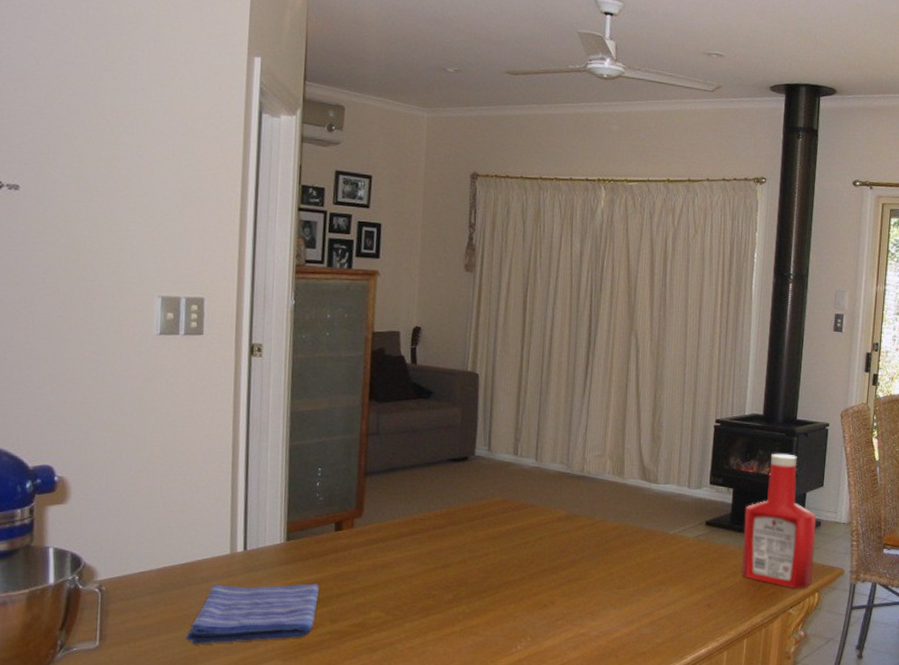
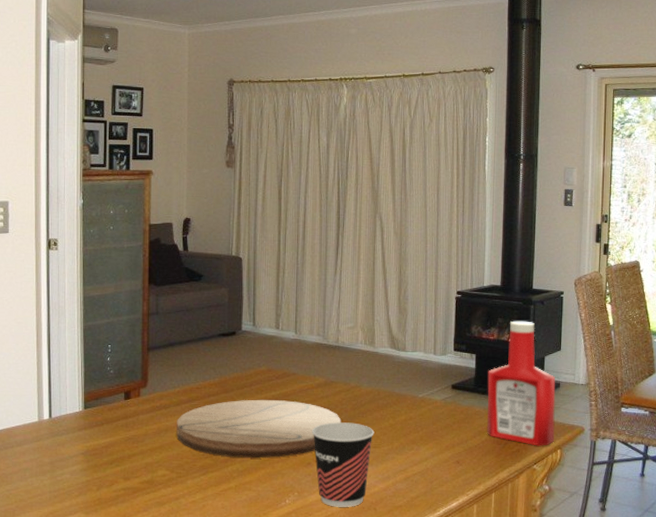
dish towel: present [186,583,319,645] -> none [5,446,113,500]
cutting board: none [394,533,583,599] -> present [176,399,341,458]
cup: none [550,560,619,654] -> present [312,422,374,507]

